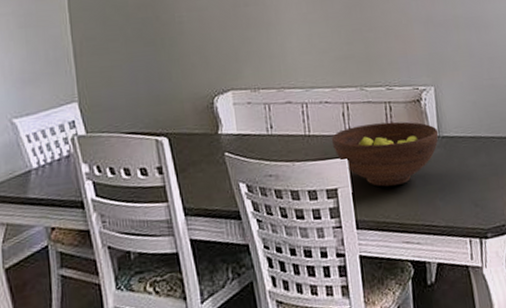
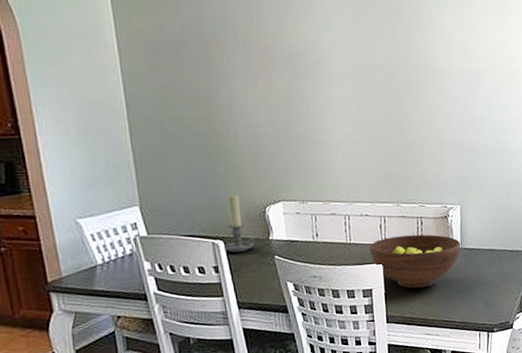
candle holder: none [166,85,203,151] -> present [222,194,256,253]

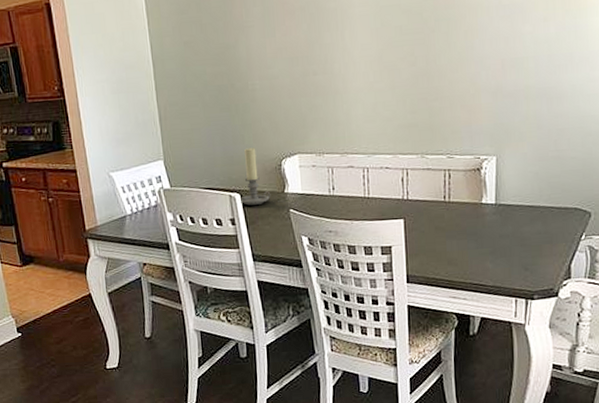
fruit bowl: present [369,234,461,289] -> none [389,188,496,247]

